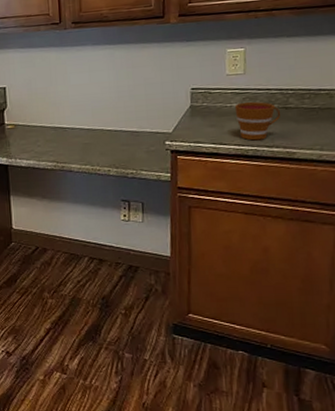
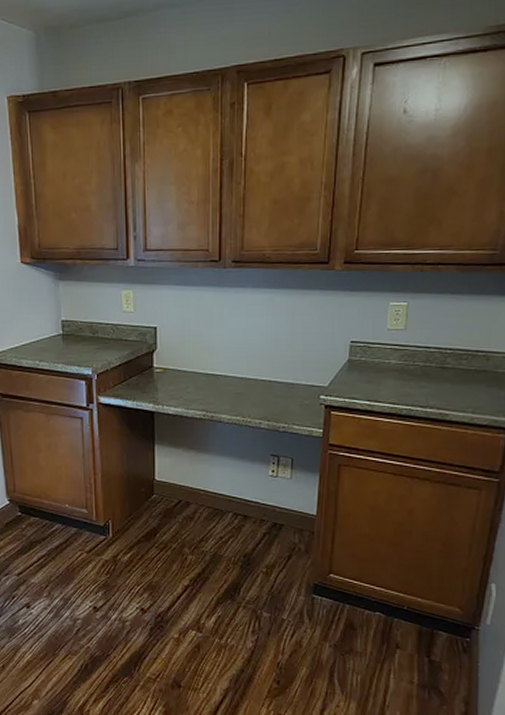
cup: present [234,102,280,141] -> none [392,360,437,400]

